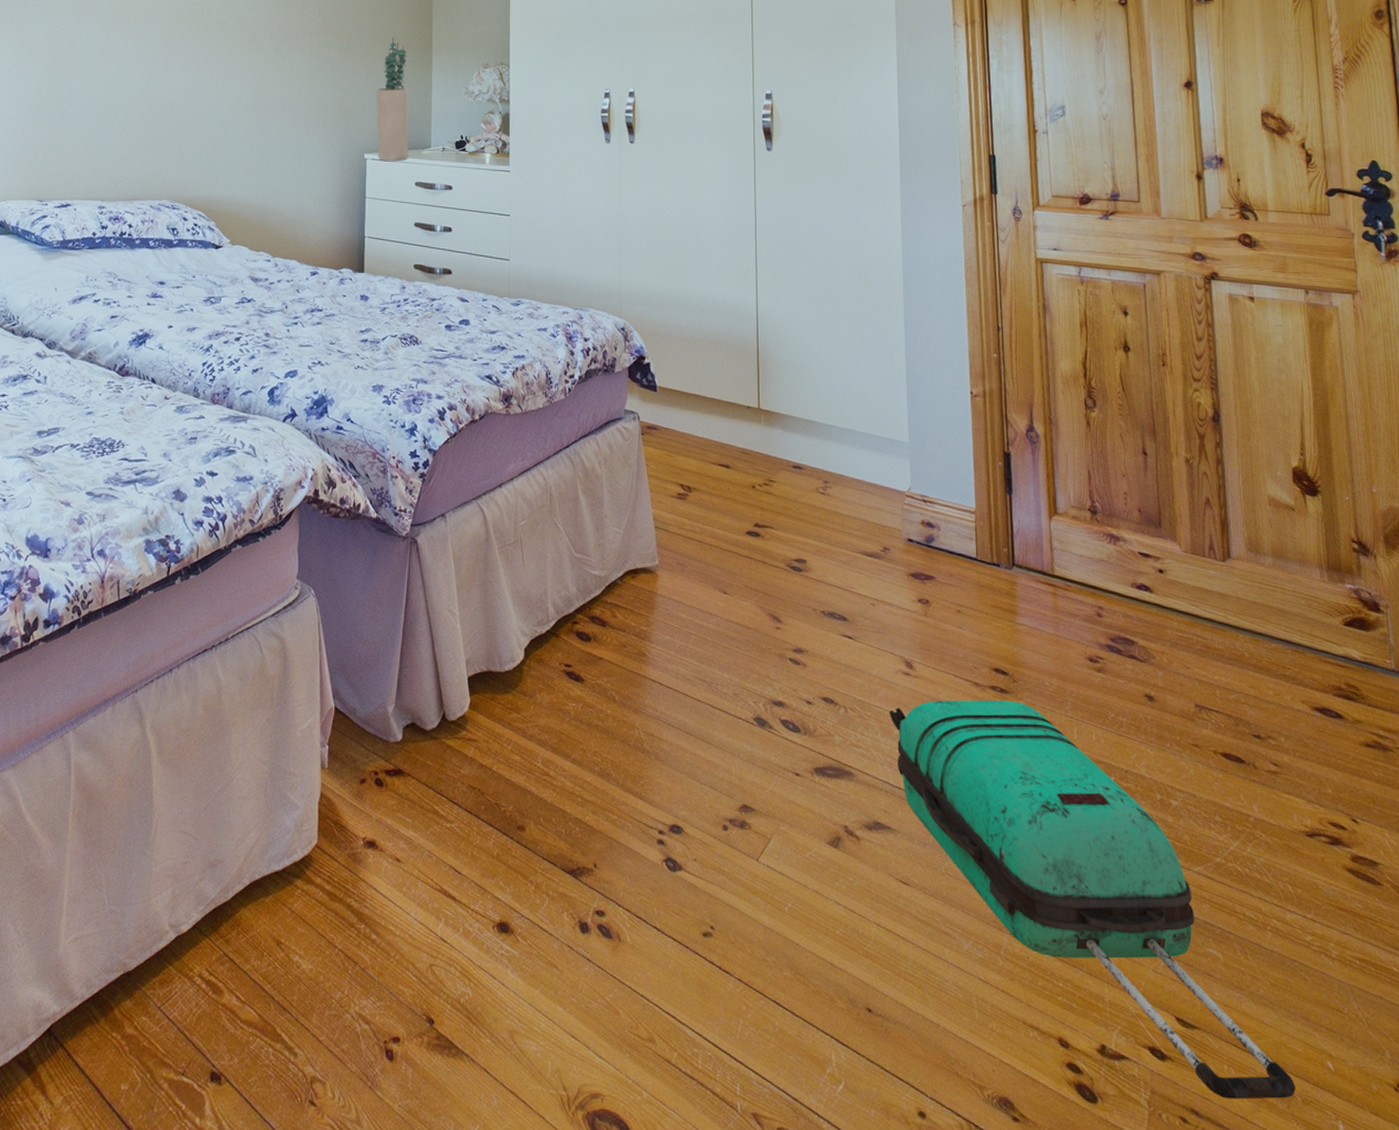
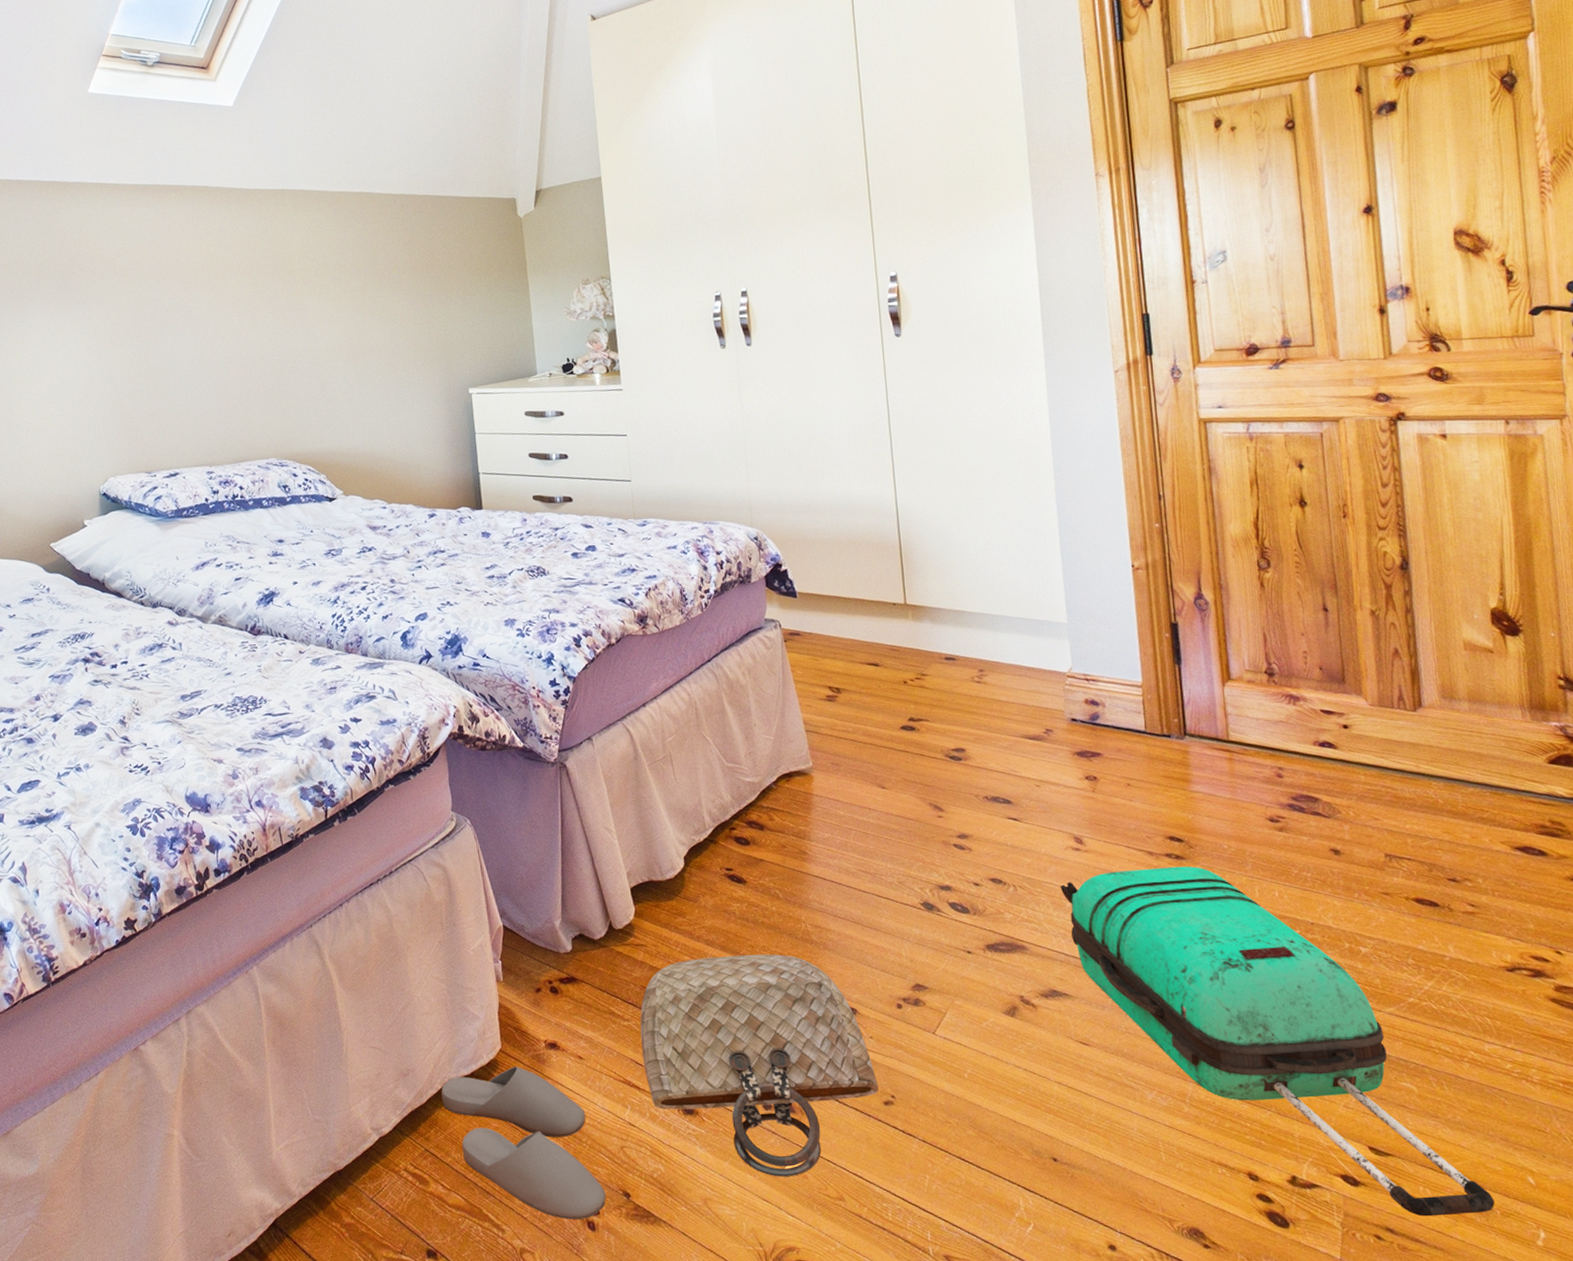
slippers: none [248,864,409,1046] -> present [441,1066,607,1220]
vase: present [375,36,409,162] -> none [472,262,516,395]
handbag: none [462,758,698,1011] -> present [640,954,879,1177]

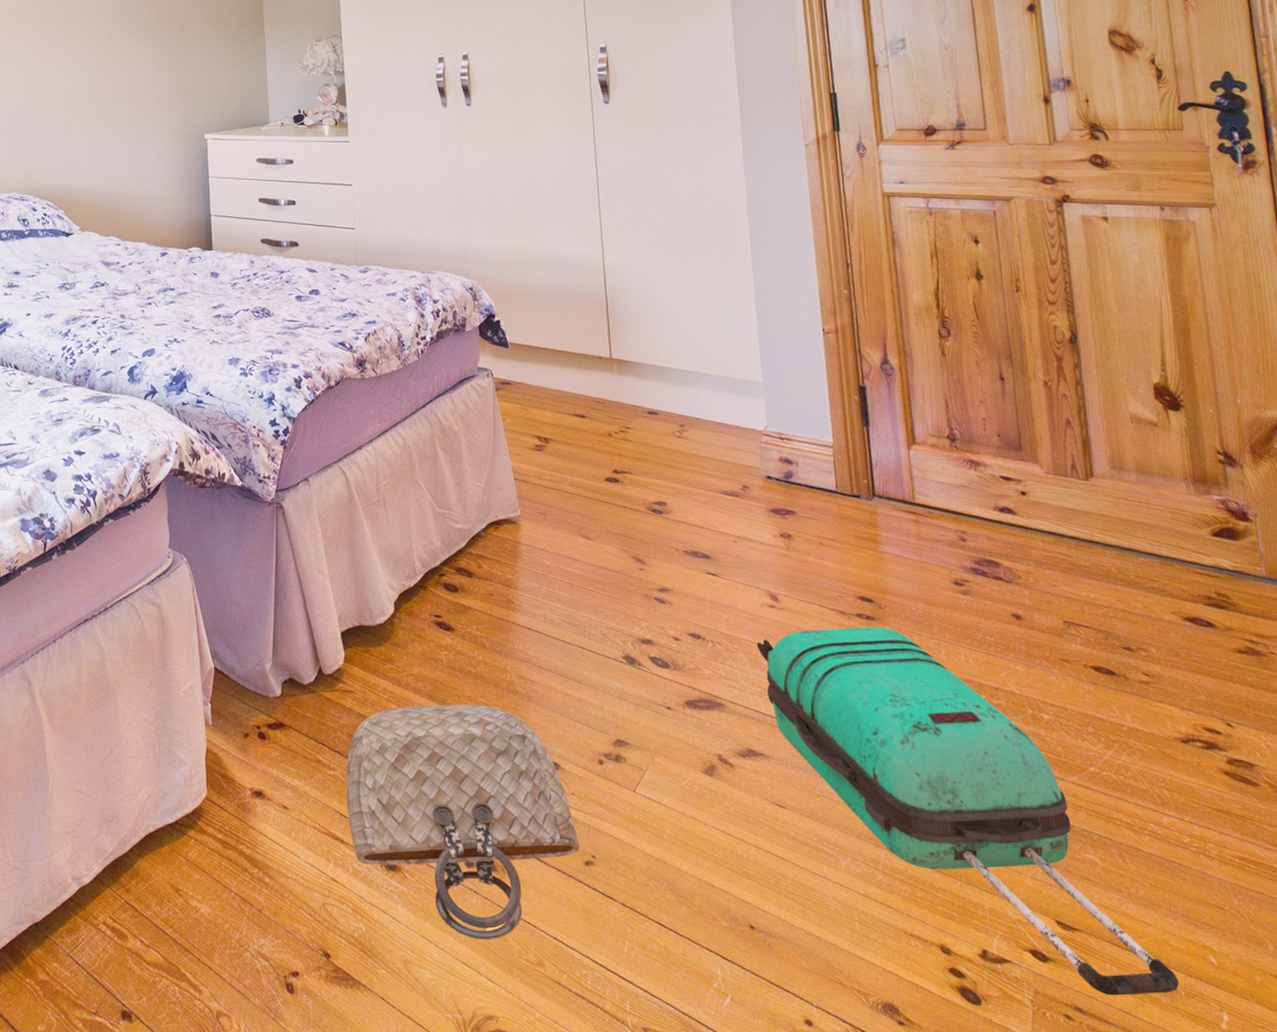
slippers: present [441,1066,607,1220] -> none [144,814,307,981]

